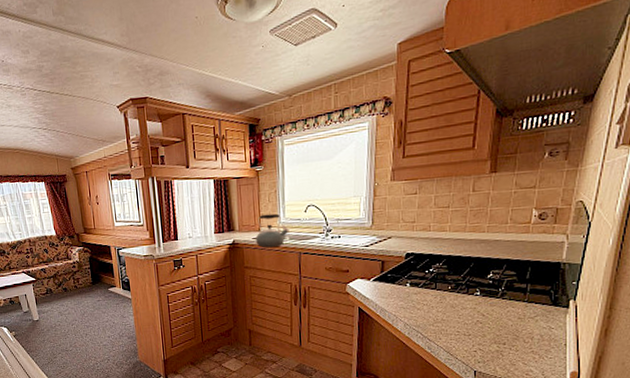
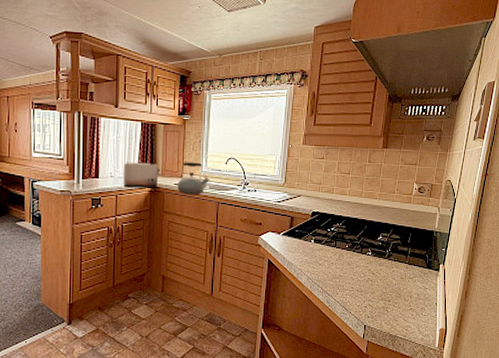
toaster: none [201,220,237,247] -> present [124,162,160,188]

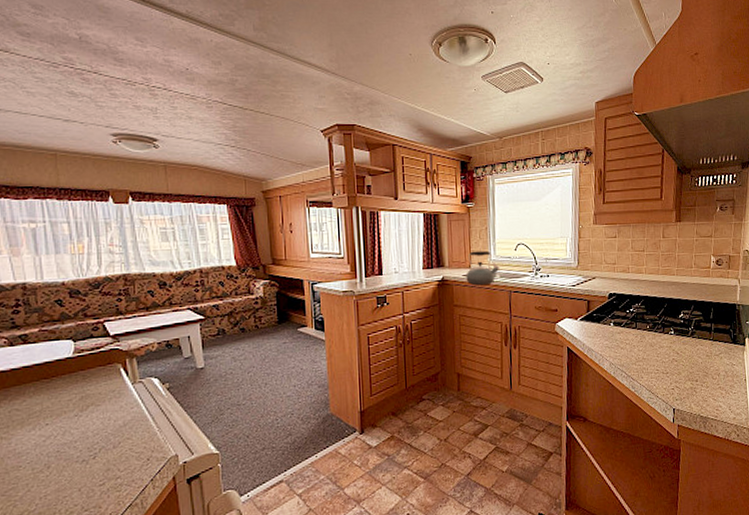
toaster: present [124,162,160,188] -> none [408,255,447,283]

